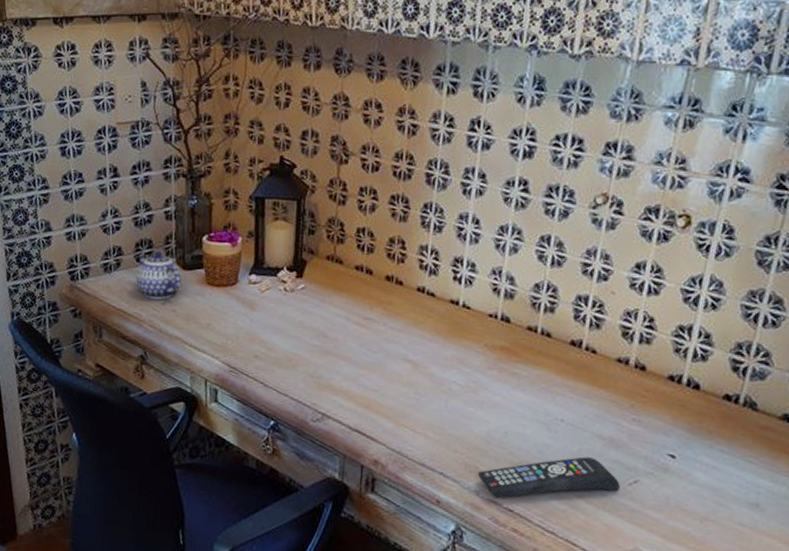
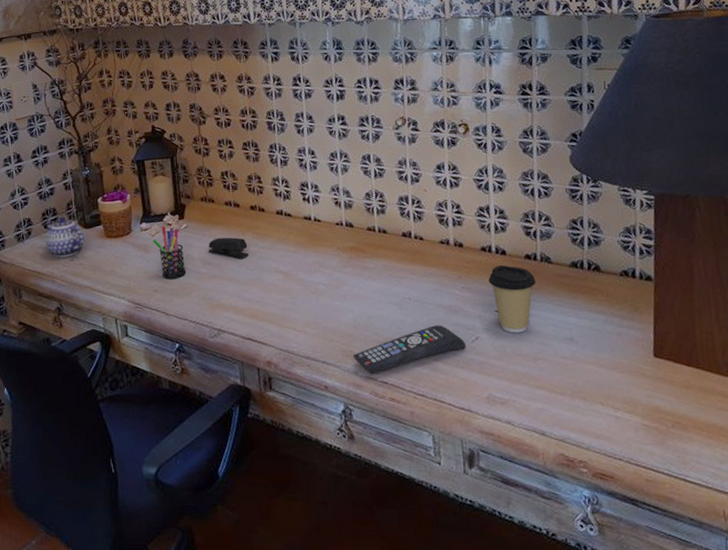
pen holder: none [261,282,297,347] -> present [153,226,186,280]
stapler: none [325,307,375,337] -> present [208,237,249,259]
coffee cup: none [668,401,731,486] -> present [488,265,536,333]

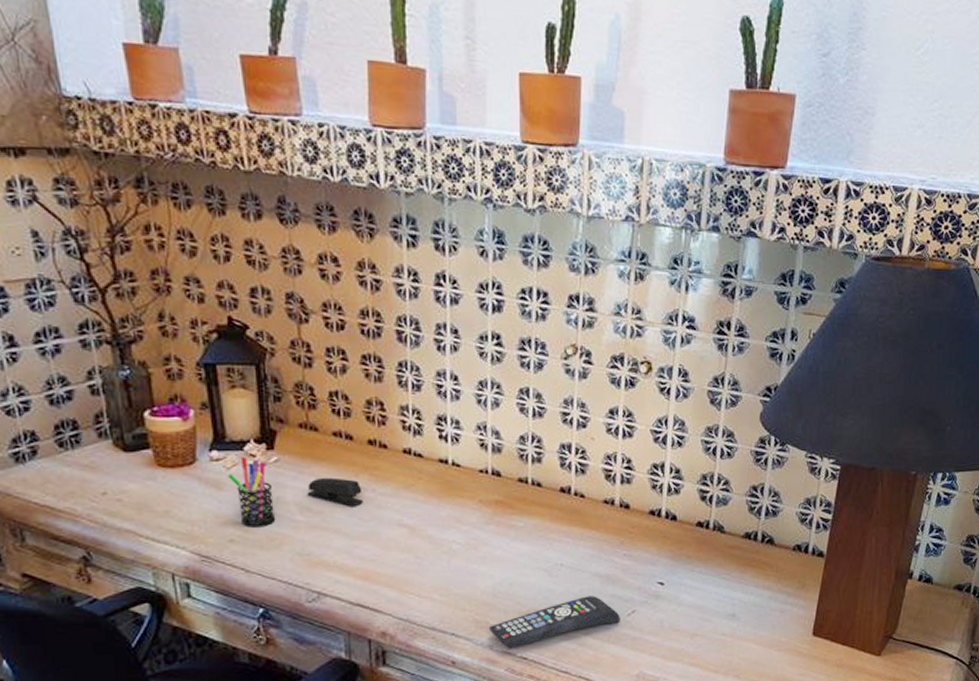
teapot: present [45,216,85,258] -> none [60,432,124,490]
coffee cup: present [488,265,536,333] -> none [654,532,705,607]

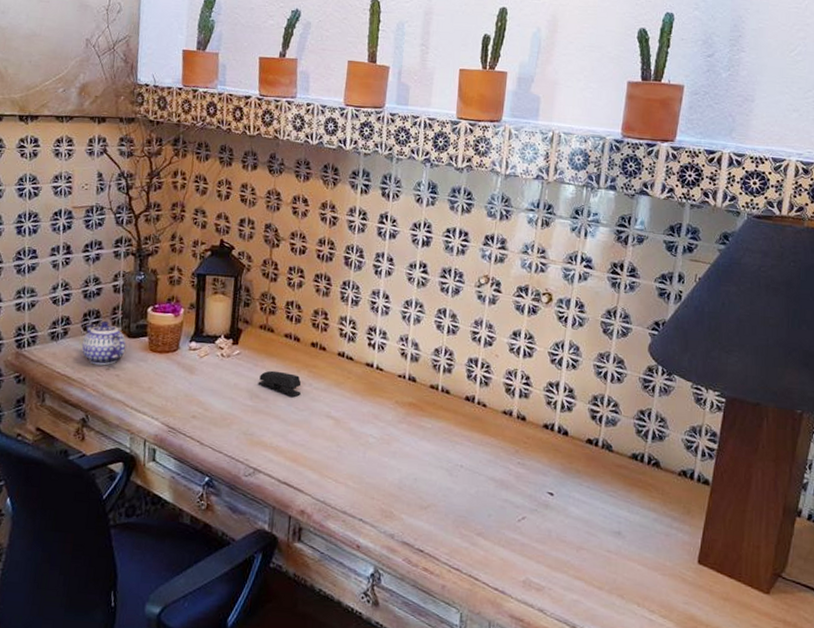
teapot: none [60,432,124,490] -> present [81,320,126,366]
pen holder: present [228,457,276,528] -> none [200,349,232,408]
remote control: present [488,596,620,649] -> none [392,498,511,541]

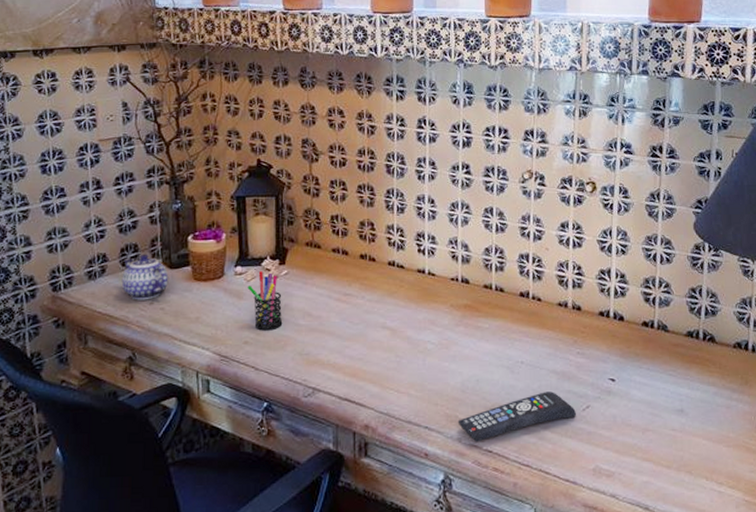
pen holder: none [200,349,232,408] -> present [247,271,283,331]
stapler: present [258,370,302,397] -> none [309,287,354,311]
remote control: none [392,498,511,541] -> present [457,391,576,442]

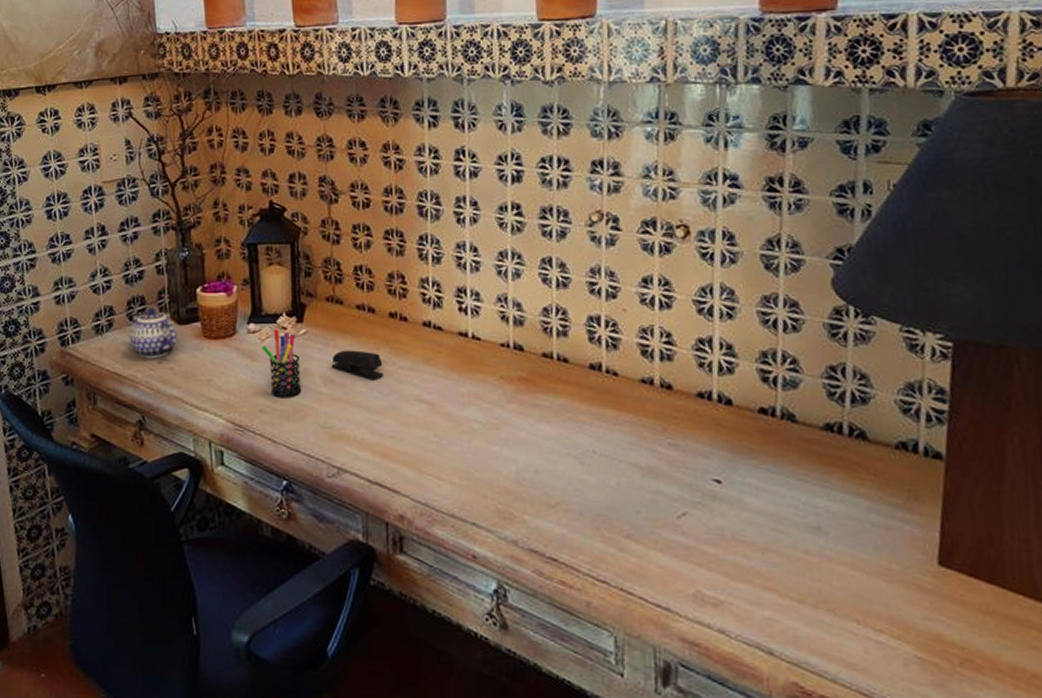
stapler: none [309,287,354,311] -> present [331,350,383,379]
remote control: present [457,391,576,442] -> none [512,490,668,547]

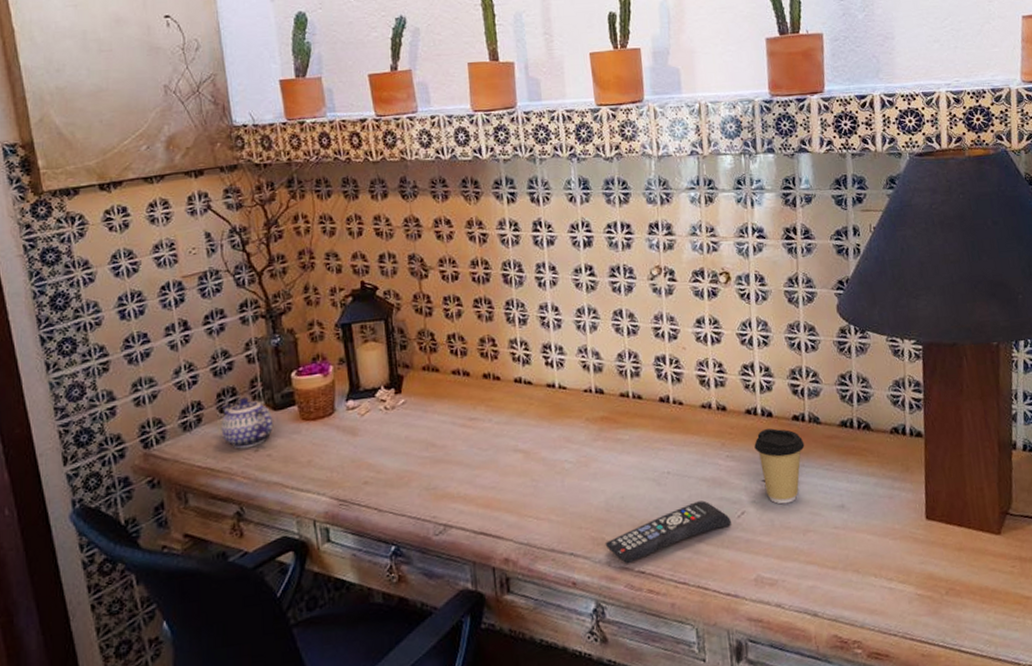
pen holder: present [262,329,302,398] -> none [362,403,405,468]
stapler: present [331,350,383,379] -> none [431,412,481,438]
remote control: none [512,490,668,547] -> present [605,500,731,564]
coffee cup: none [705,419,773,513] -> present [754,428,805,504]

